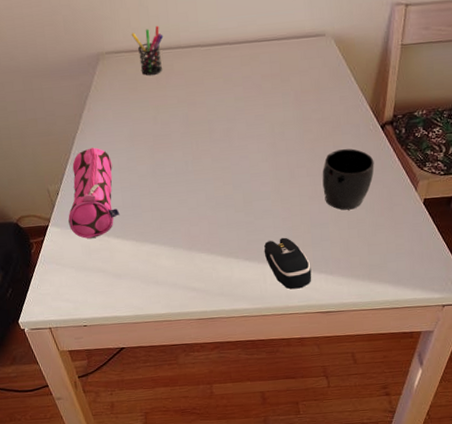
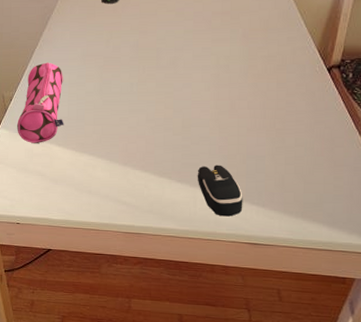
mug: present [322,148,375,210] -> none [262,87,318,146]

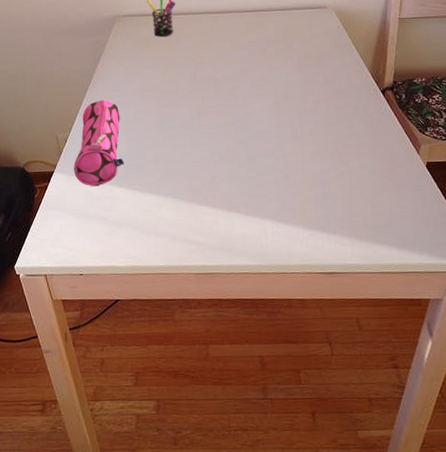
computer mouse: present [197,165,243,217] -> none [265,194,314,247]

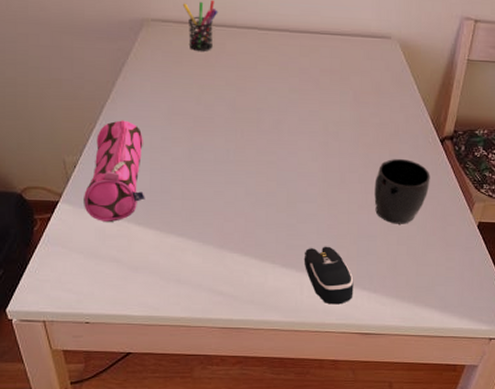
computer mouse: none [265,194,314,247] -> present [304,246,354,305]
mug: none [324,111,376,170] -> present [374,159,430,224]

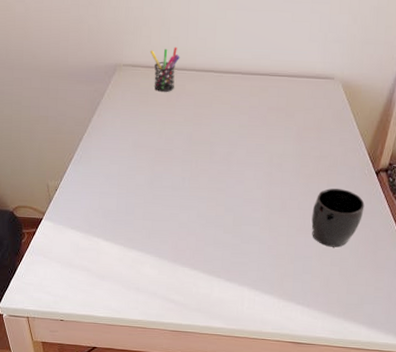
pencil case: present [84,120,145,222] -> none [62,151,113,237]
computer mouse: present [304,246,354,305] -> none [245,264,289,316]

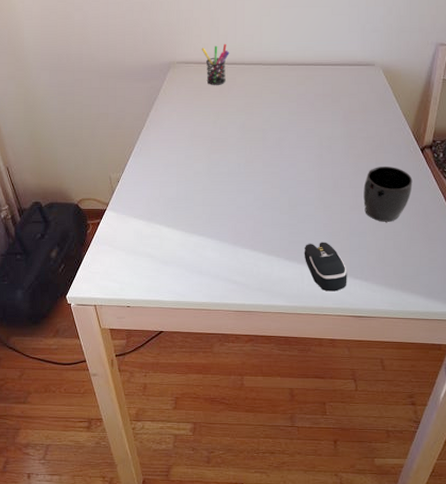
computer mouse: none [245,264,289,316] -> present [304,242,347,292]

